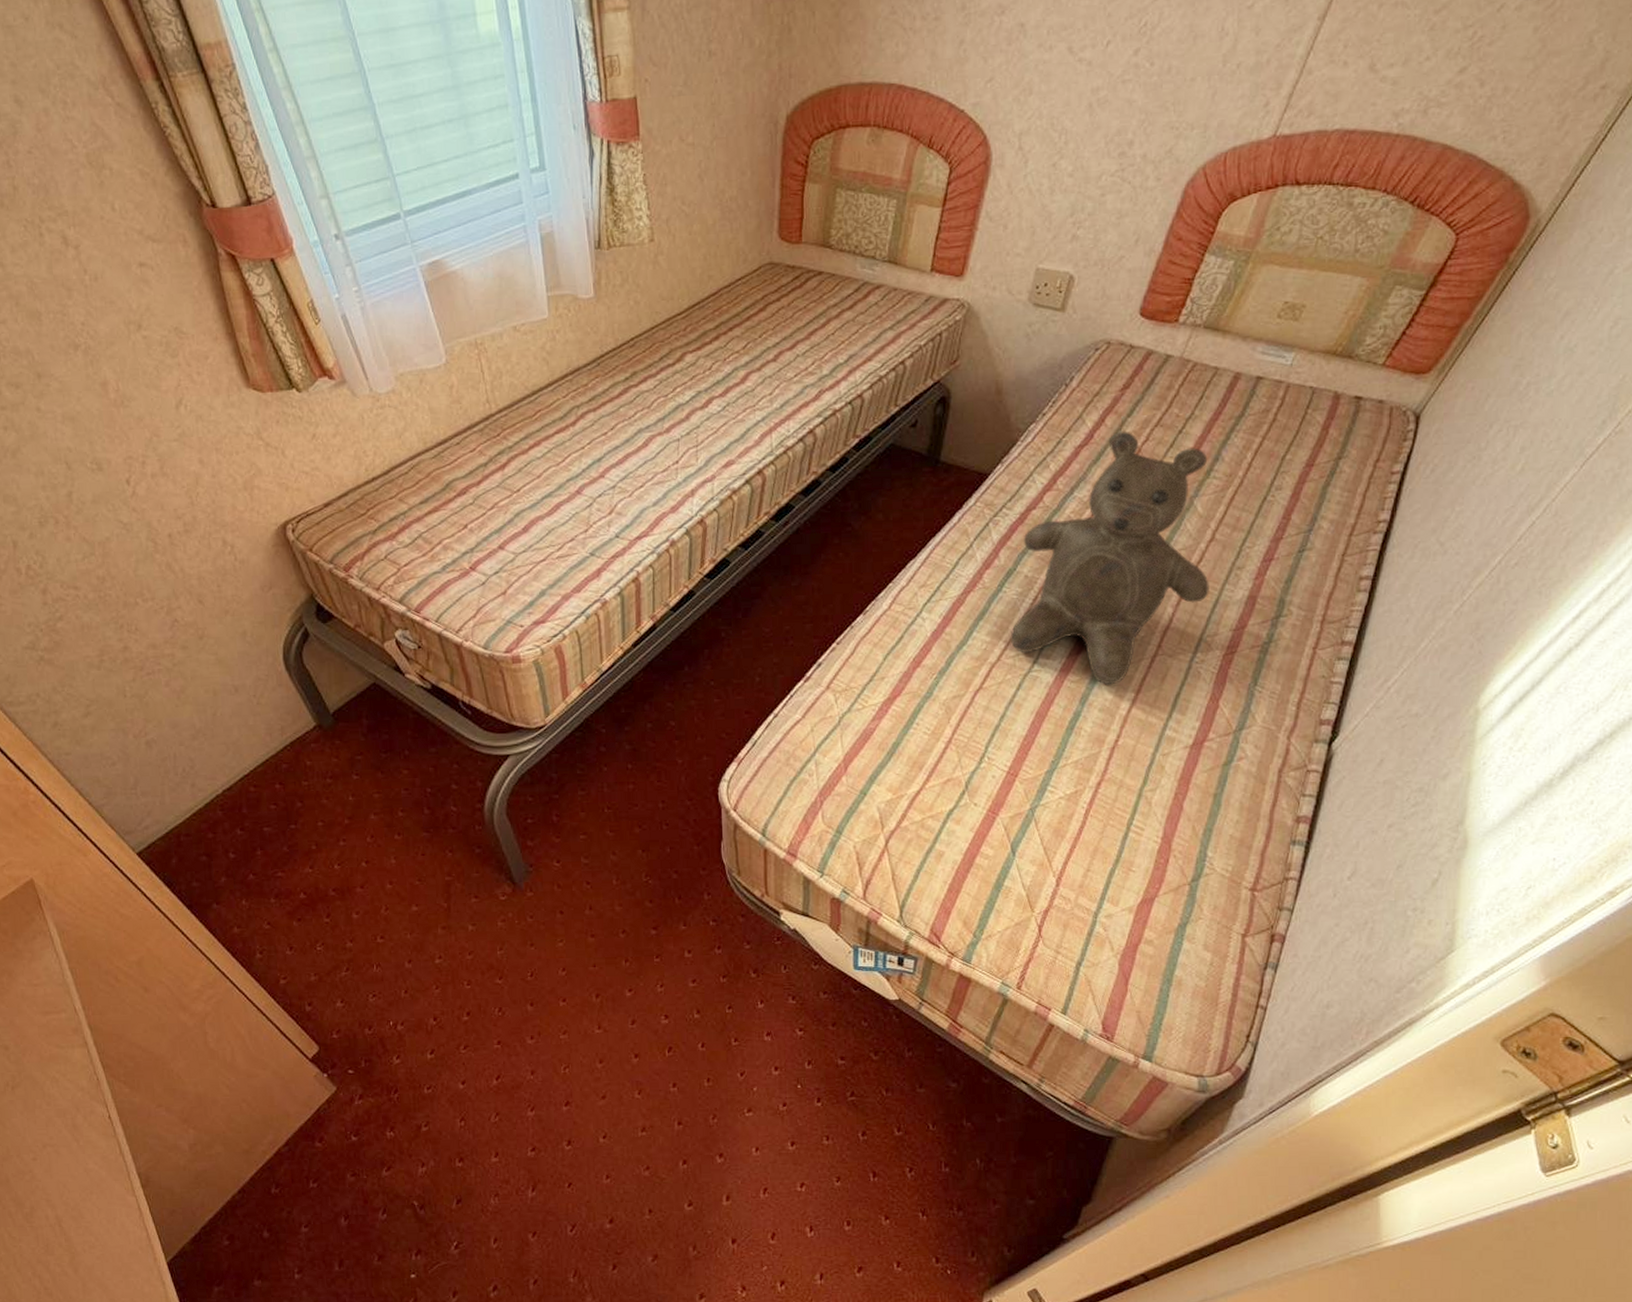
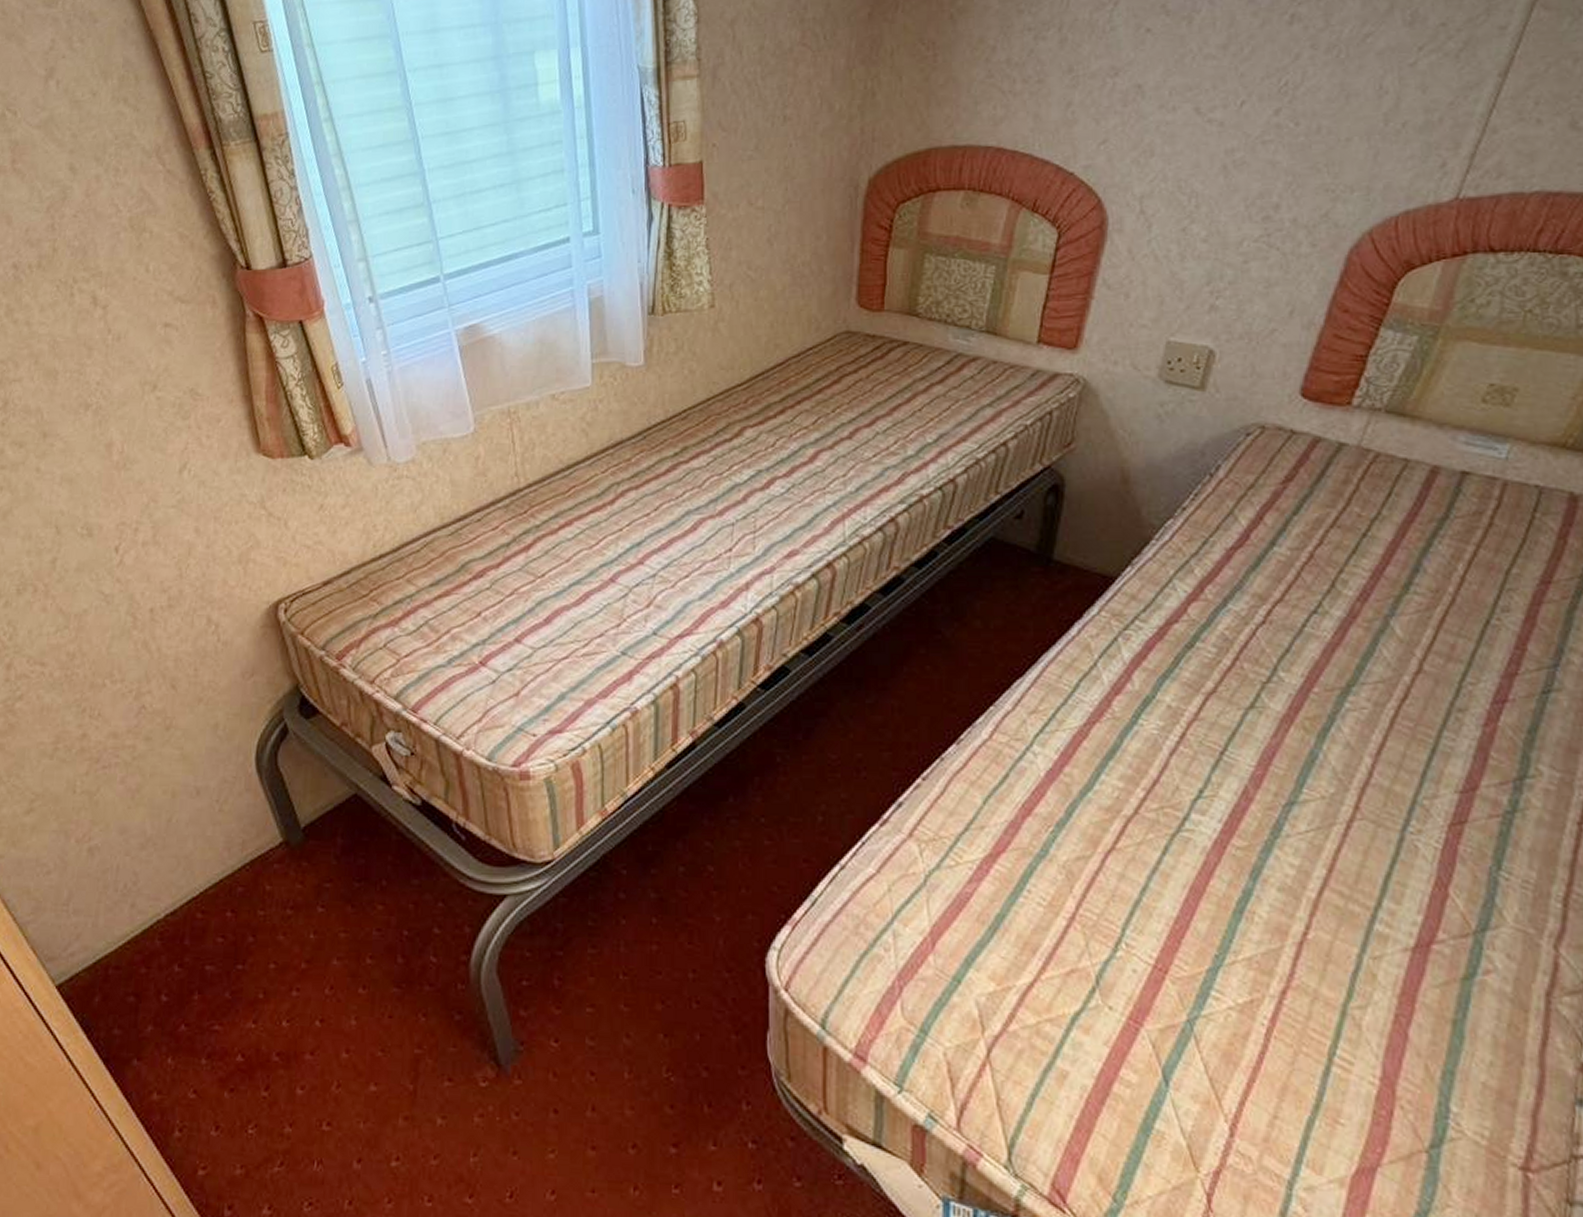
teddy bear: present [1010,431,1209,685] -> none [1150,531,1422,856]

